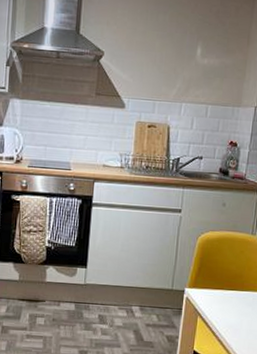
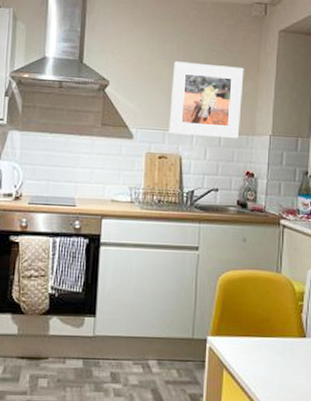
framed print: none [158,32,235,110] -> present [169,61,244,139]

